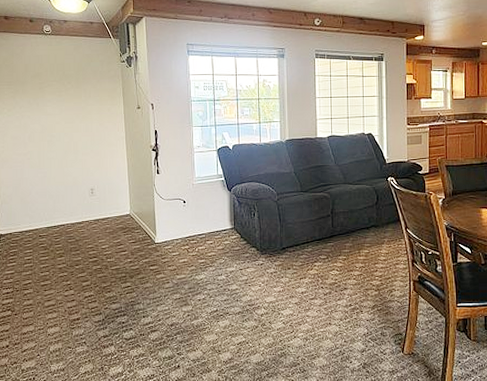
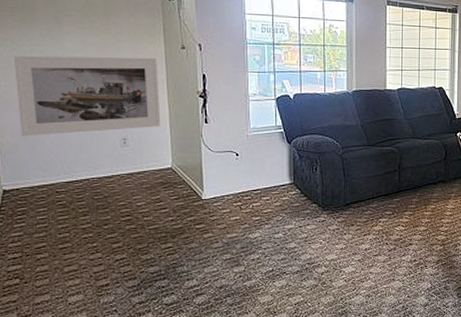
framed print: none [10,117,121,189] -> present [14,55,161,136]

